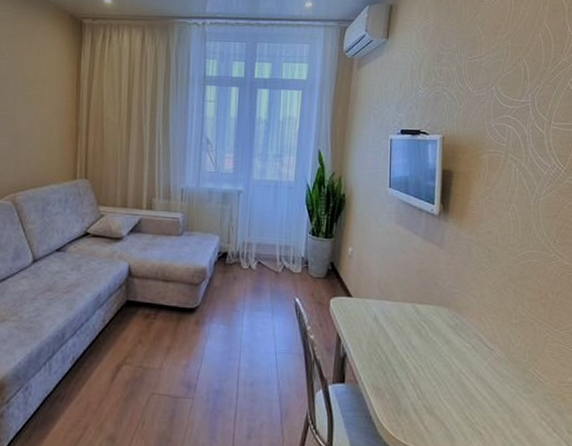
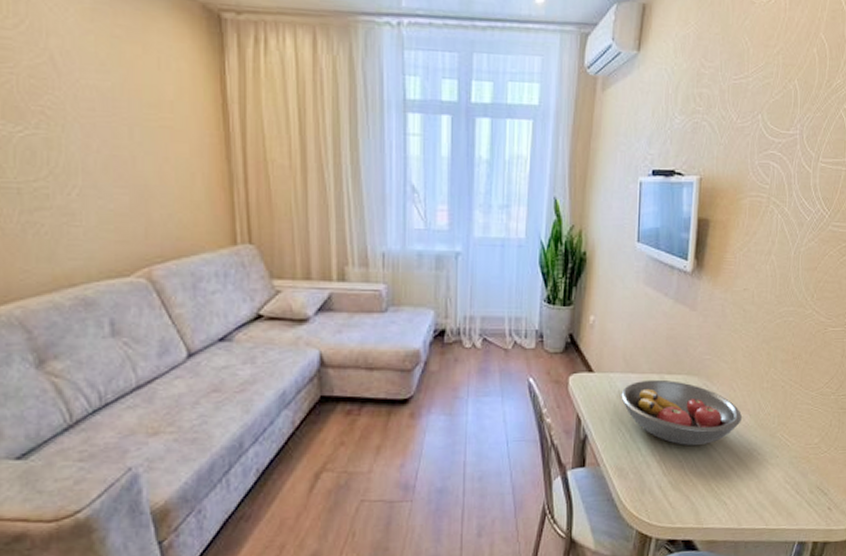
fruit bowl: none [377,307,492,373] -> present [621,379,742,445]

